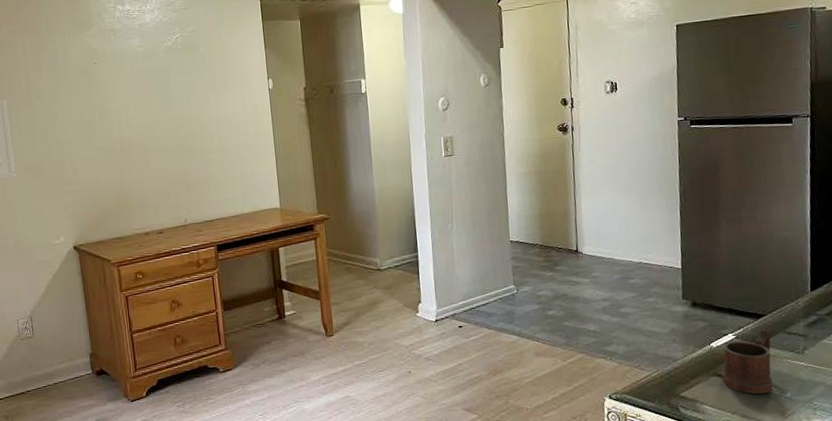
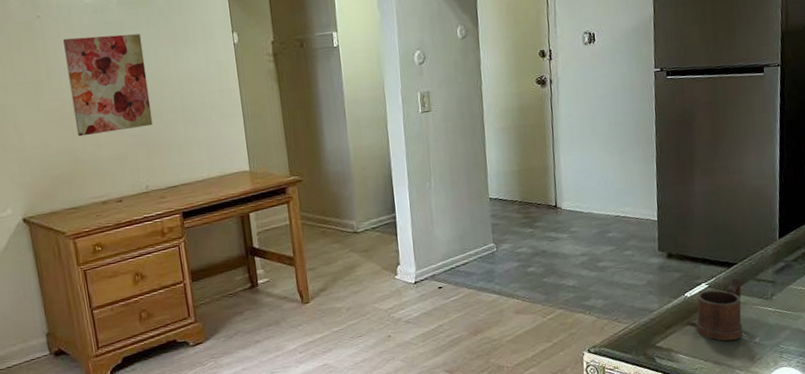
wall art: none [116,79,193,173] -> present [63,33,153,137]

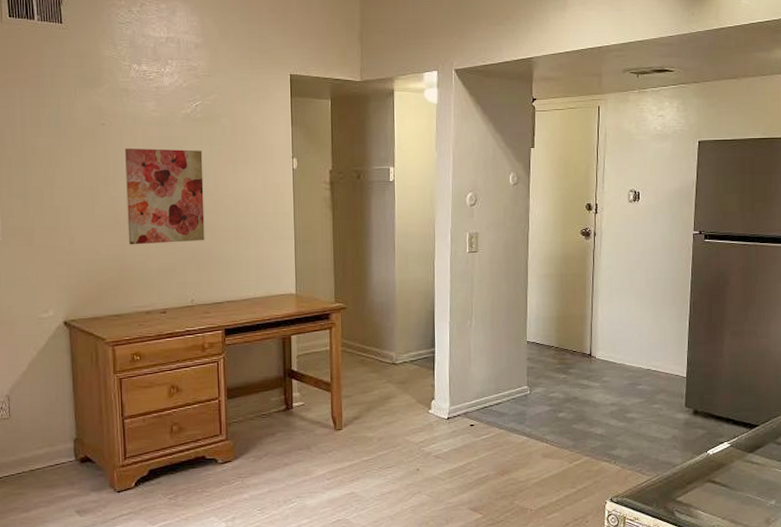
mug: present [696,277,743,341] -> none [715,438,761,501]

